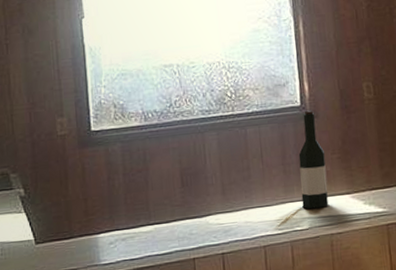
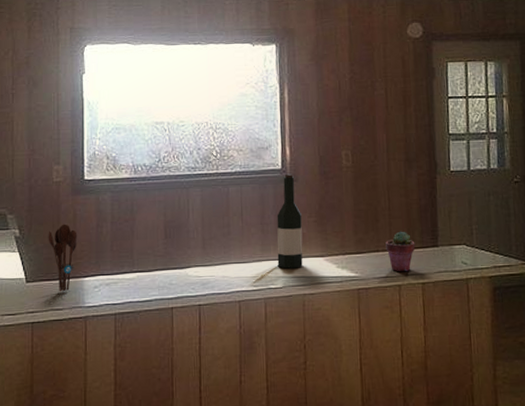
utensil holder: none [56,179,89,251] -> present [48,224,78,292]

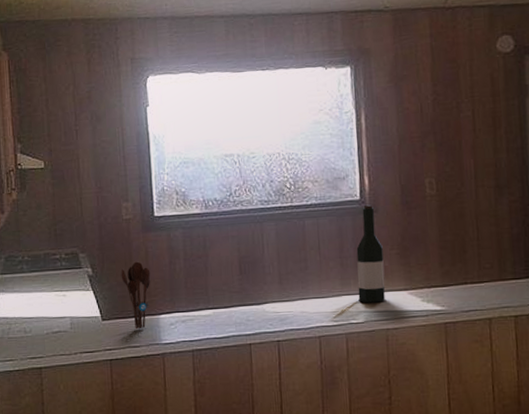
potted succulent: present [385,231,415,272] -> none [474,262,507,305]

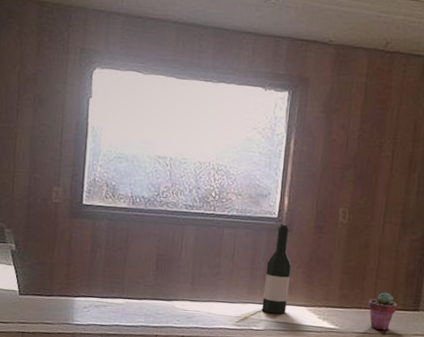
utensil holder: present [121,261,151,330] -> none [43,244,72,308]
potted succulent: none [474,262,507,305] -> present [368,292,397,331]

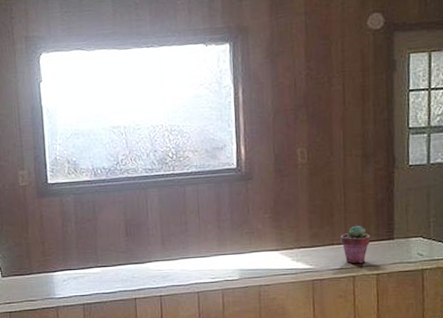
wine bottle: present [262,223,291,314] -> none [232,172,259,262]

